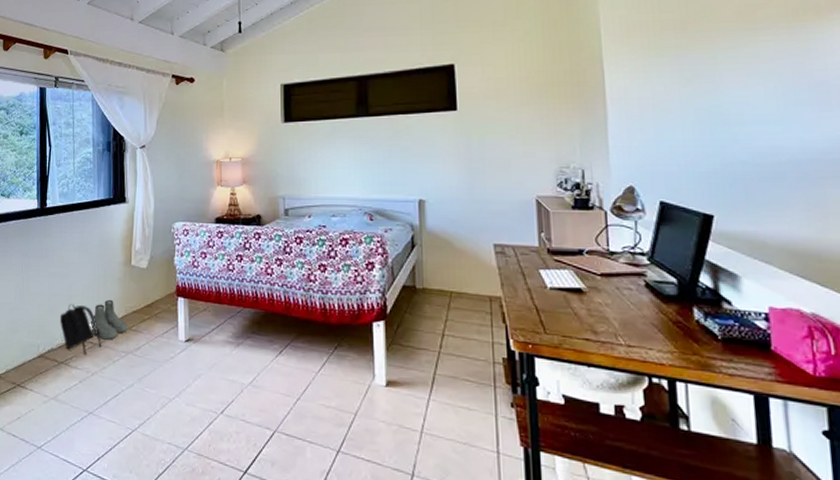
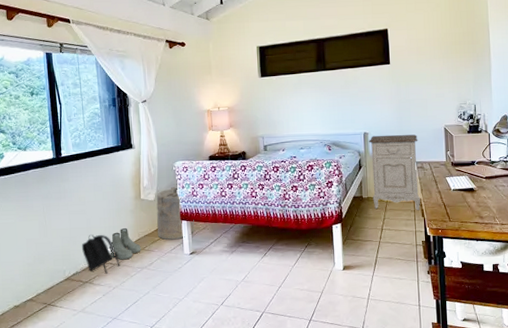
laundry hamper: none [148,254,193,320] -> present [156,187,195,240]
nightstand: none [426,204,500,314] -> present [369,134,420,211]

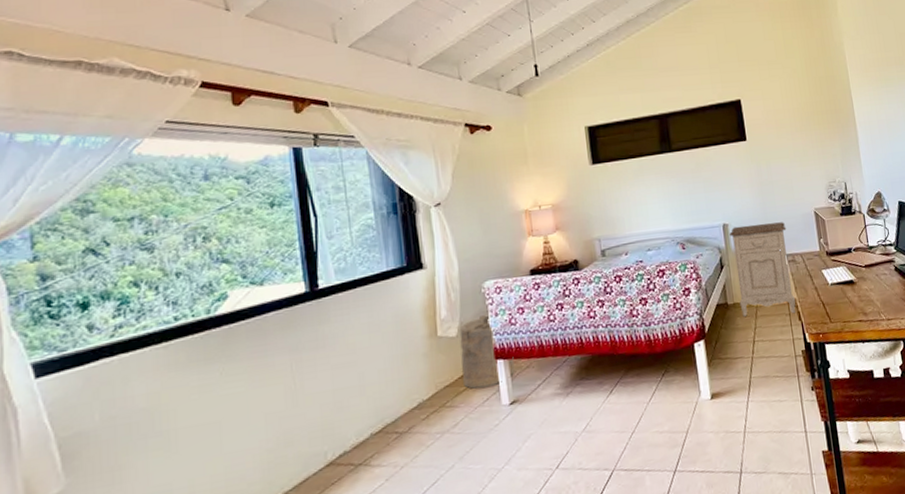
backpack: present [81,234,120,274] -> none [350,393,410,449]
boots: present [109,227,141,260] -> none [394,378,441,426]

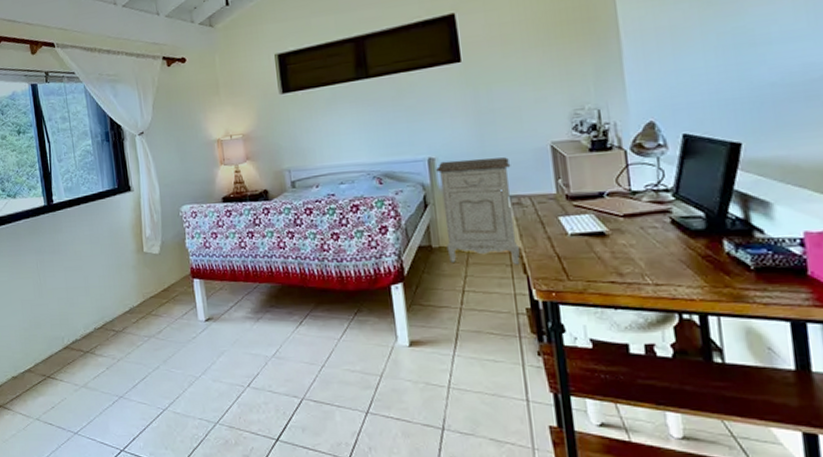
laundry hamper: present [459,315,515,389] -> none [161,237,210,302]

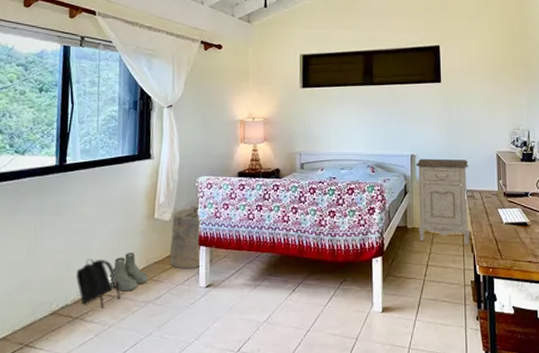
backpack: none [79,295,124,343] -> present [75,259,121,308]
boots: none [111,287,147,327] -> present [109,252,148,292]
laundry hamper: none [161,237,210,302] -> present [170,206,214,268]

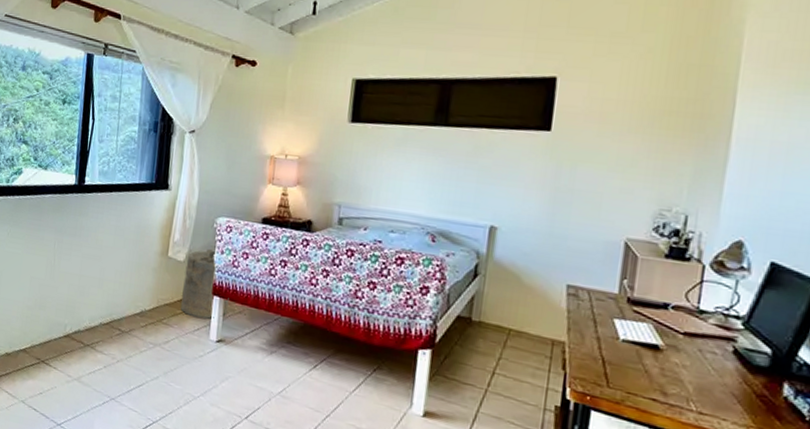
backpack: present [75,259,121,308] -> none [88,287,130,341]
boots: present [109,252,148,292] -> none [120,288,158,330]
nightstand: present [416,158,470,246] -> none [486,232,577,359]

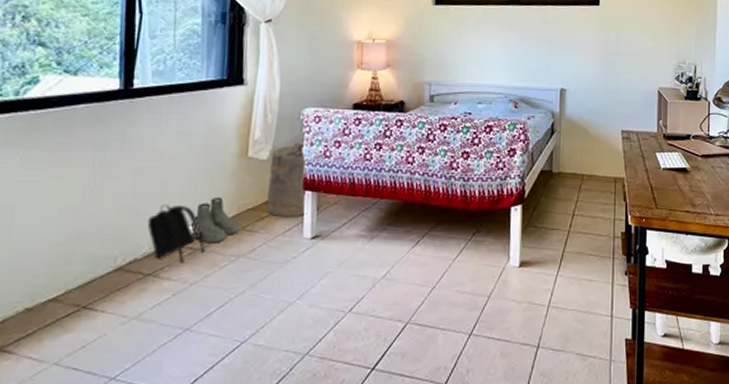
backpack: none [88,287,130,341] -> present [147,204,205,263]
boots: none [120,288,158,330] -> present [191,196,240,244]

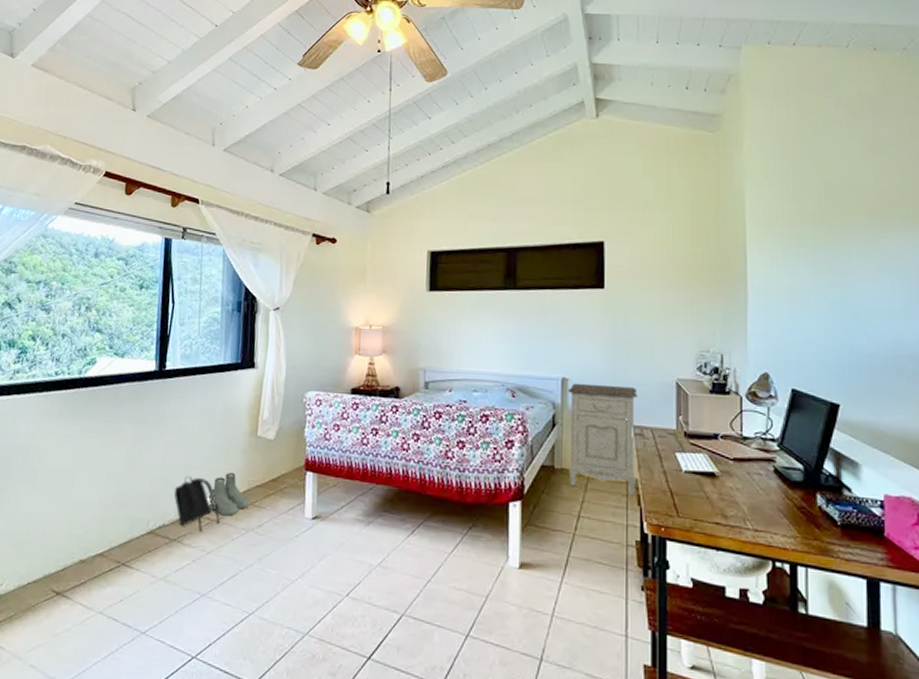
laundry hamper: present [267,143,323,216] -> none [273,425,323,496]
nightstand: none [565,93,626,193] -> present [568,383,638,496]

